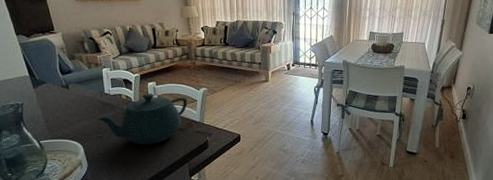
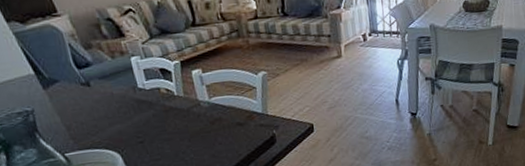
teapot: present [96,93,188,145] -> none [132,83,245,147]

